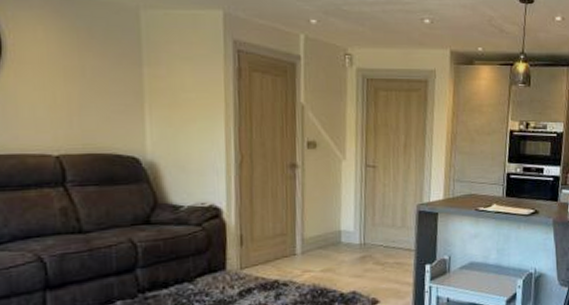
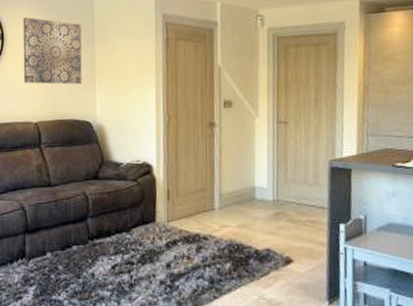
wall art: none [32,21,125,113] -> present [23,16,82,85]

